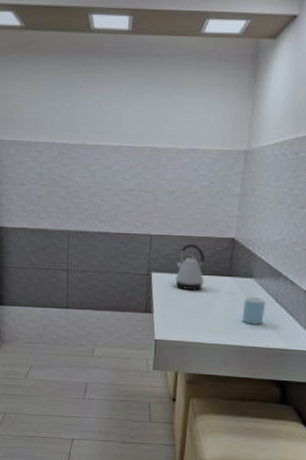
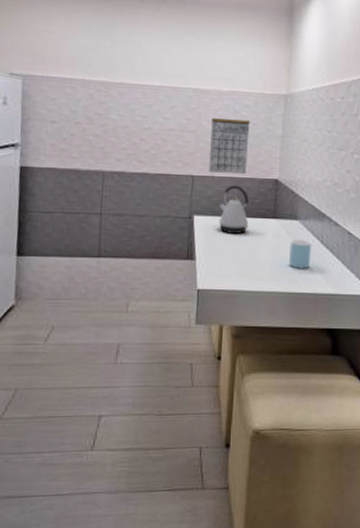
calendar: none [166,176,208,234] -> present [208,117,250,175]

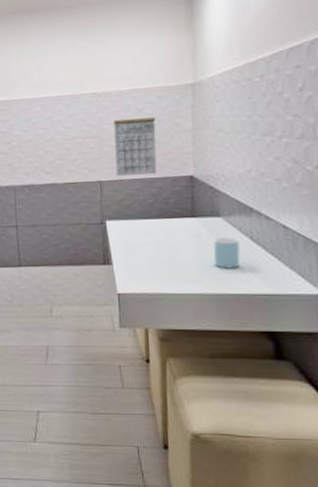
kettle: present [218,185,249,233] -> none [130,186,165,236]

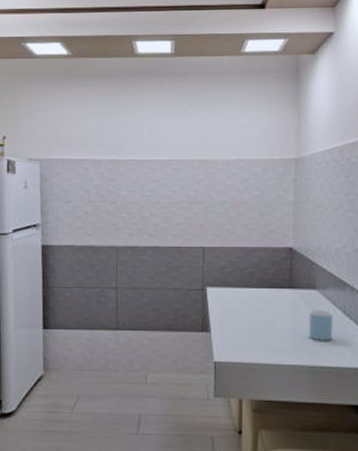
calendar: present [114,117,157,176] -> none [219,187,259,244]

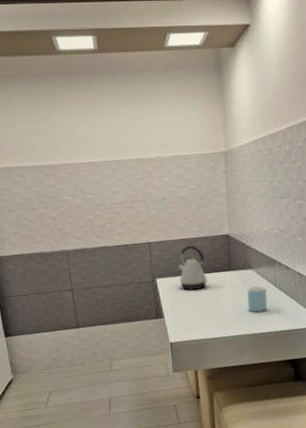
kettle: none [231,255,264,305] -> present [177,245,208,290]

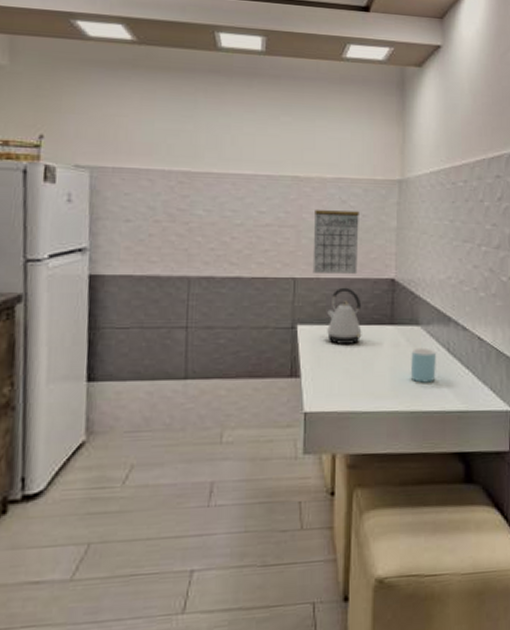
calendar: none [158,182,199,237] -> present [312,209,359,275]

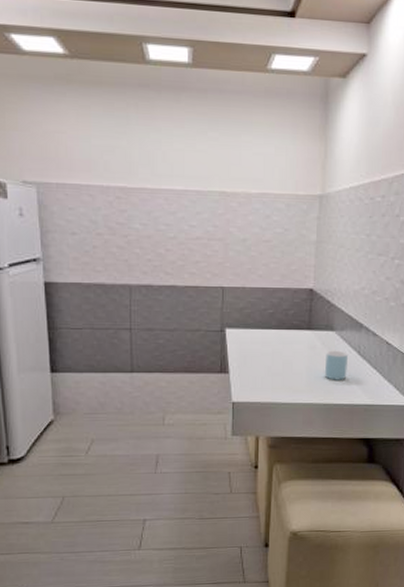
calendar: present [312,209,359,275] -> none [239,223,282,285]
kettle: present [326,287,362,344] -> none [251,296,283,346]

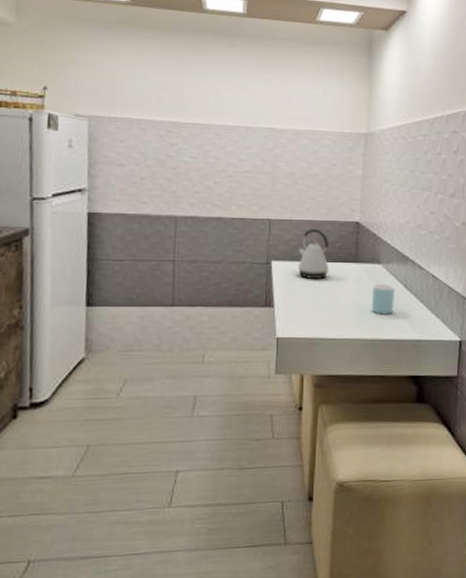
kettle: none [251,296,283,346] -> present [297,228,329,279]

